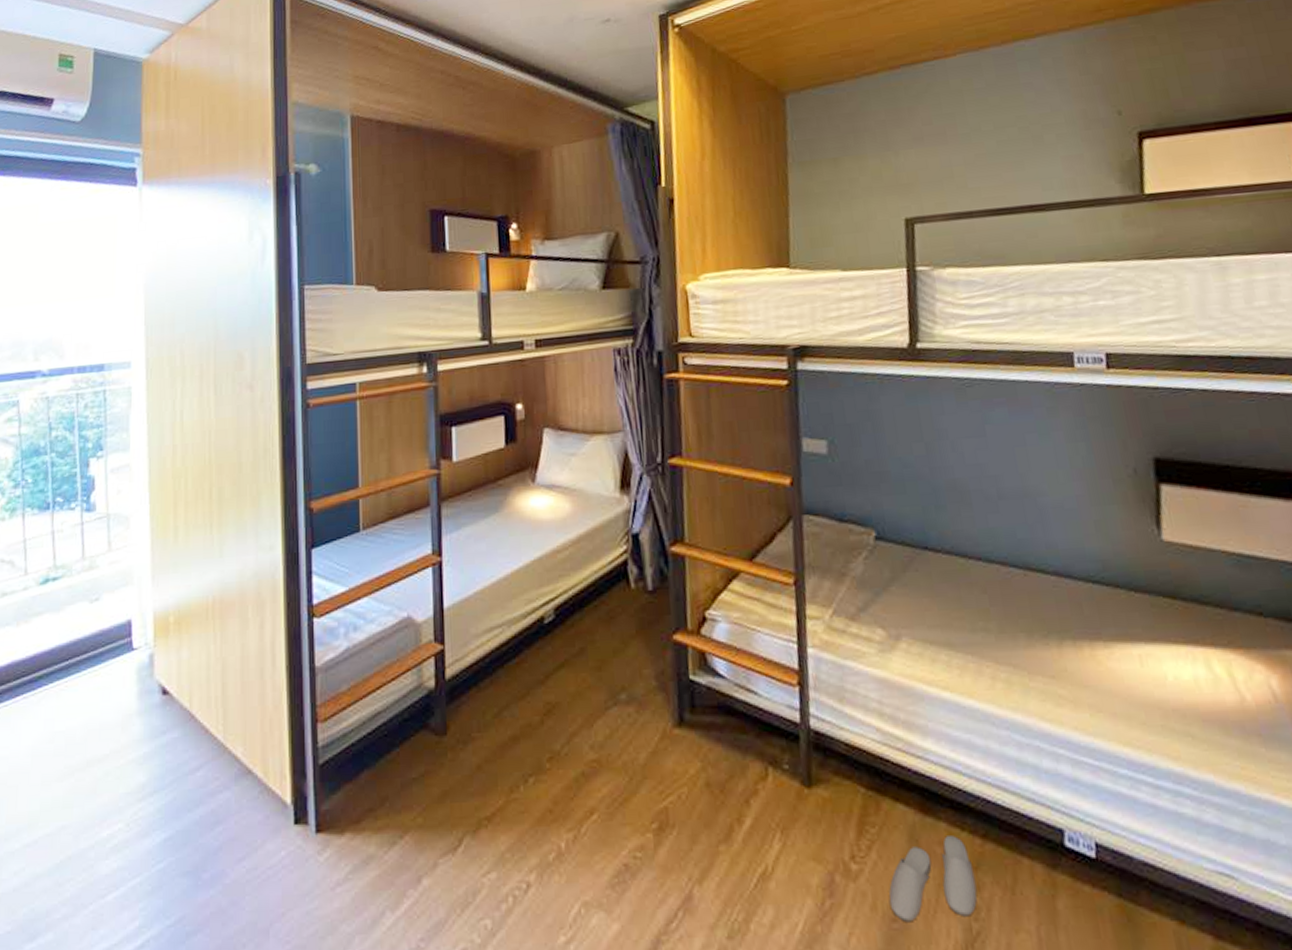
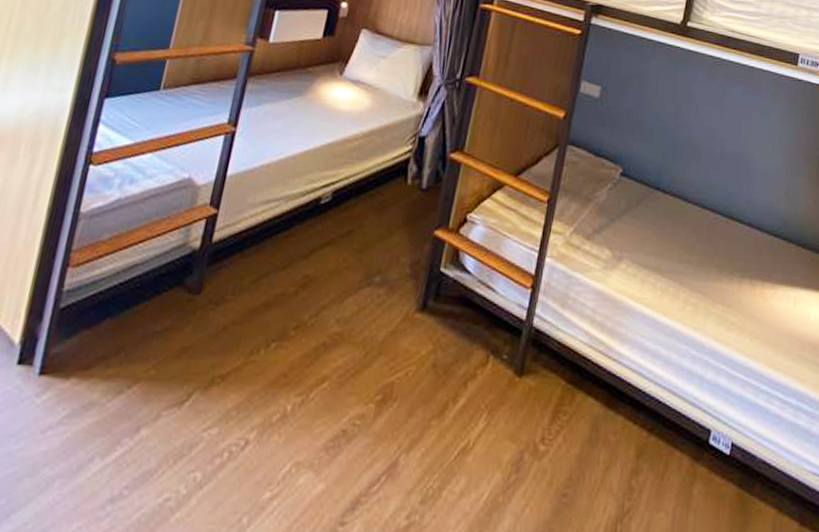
slippers: present [889,836,977,923] -> none [563,428,636,498]

